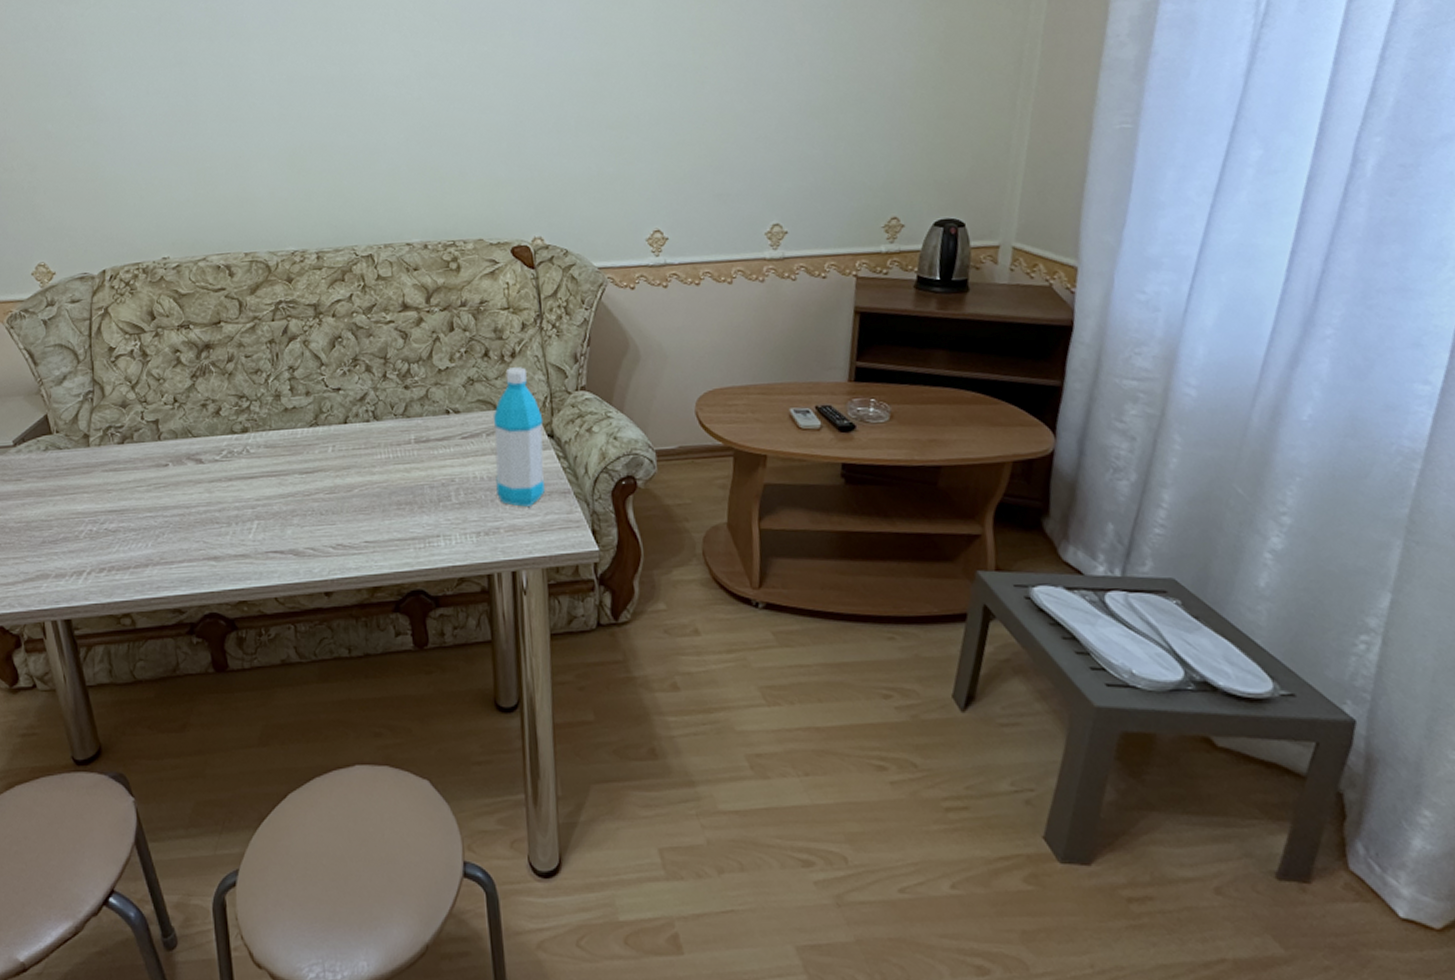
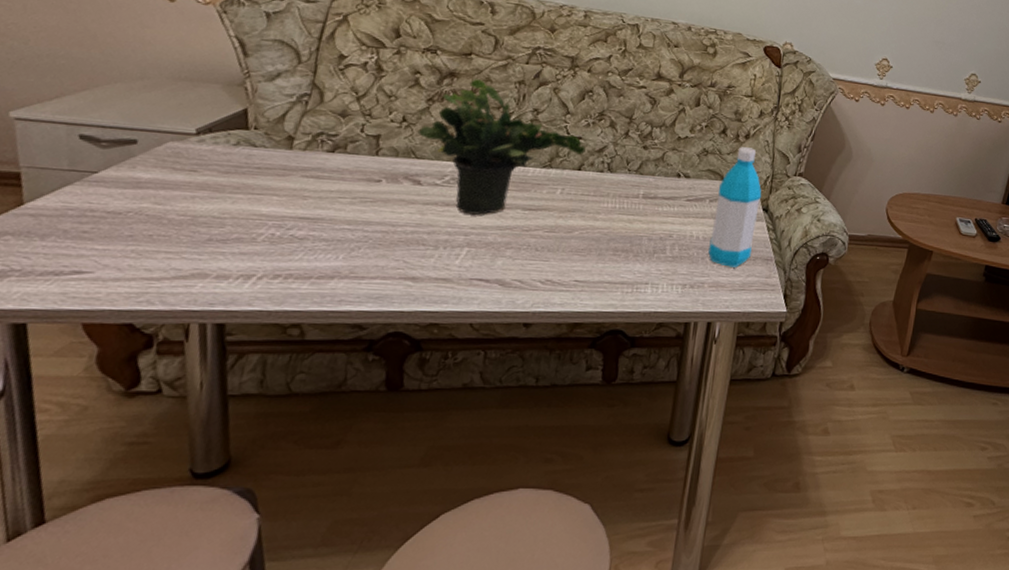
potted plant: none [189,346,348,486] -> present [417,79,587,215]

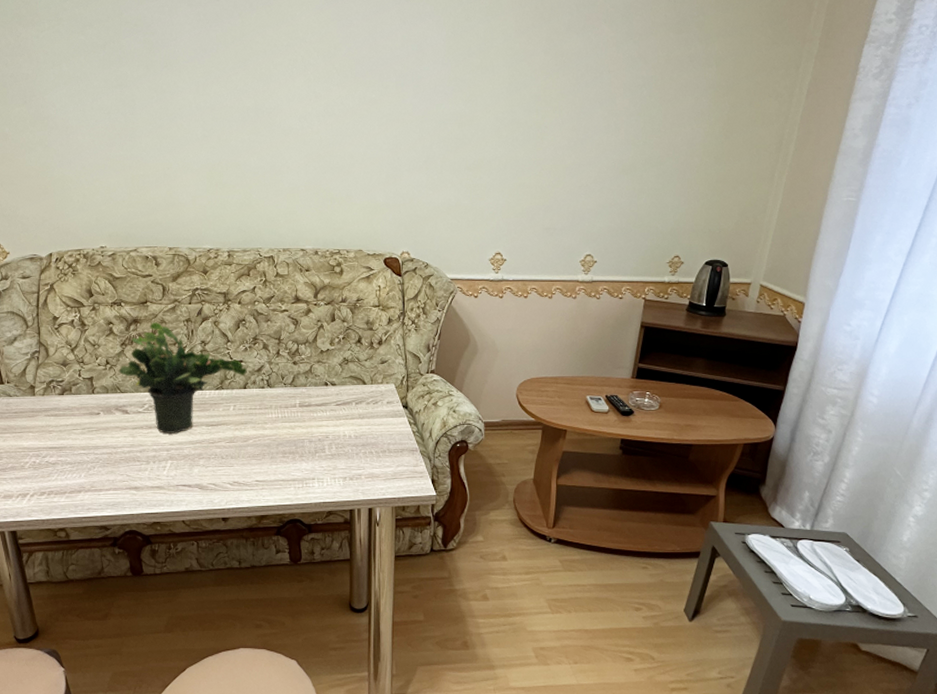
water bottle: present [708,147,762,268] -> none [361,352,400,460]

